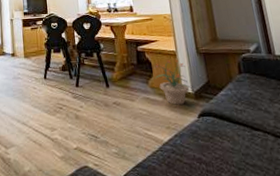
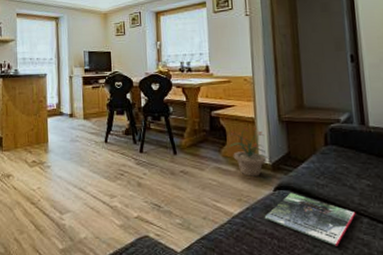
magazine: none [191,119,273,168] -> present [264,193,356,246]

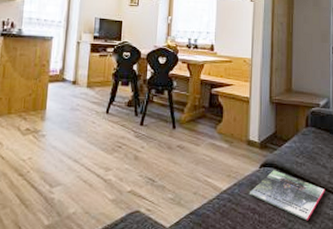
potted plant: present [228,126,268,176] -> none [224,105,258,154]

